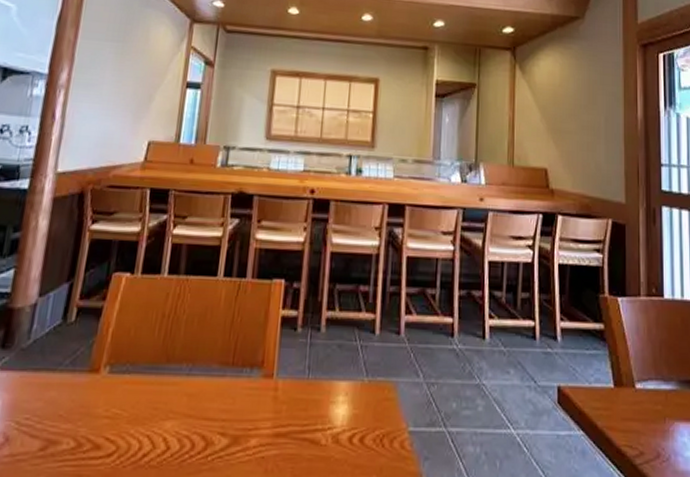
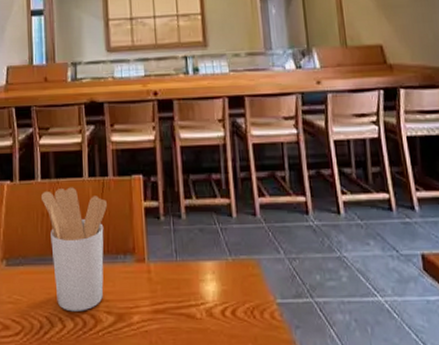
utensil holder: none [164,286,240,432] -> present [40,187,107,312]

